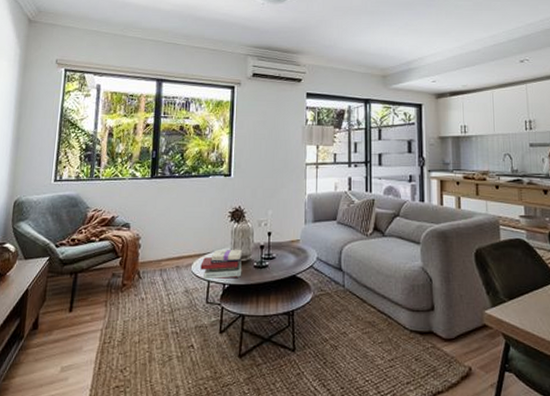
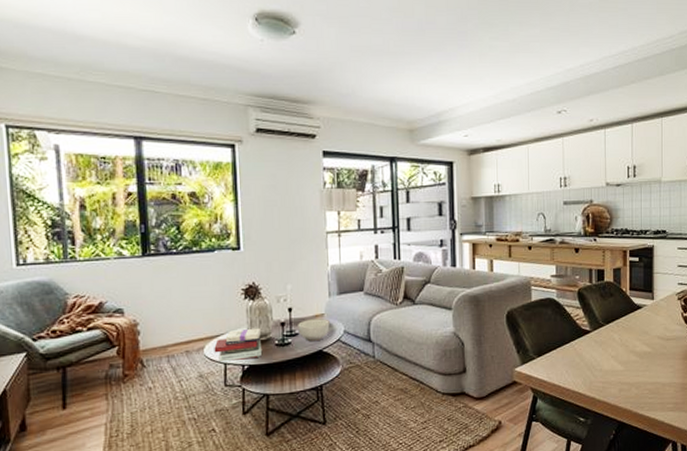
bowl: none [275,244,304,267] -> present [298,319,330,342]

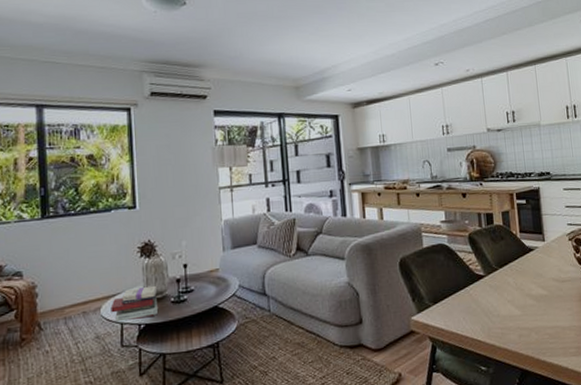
bowl: present [298,319,330,342] -> none [193,273,225,298]

